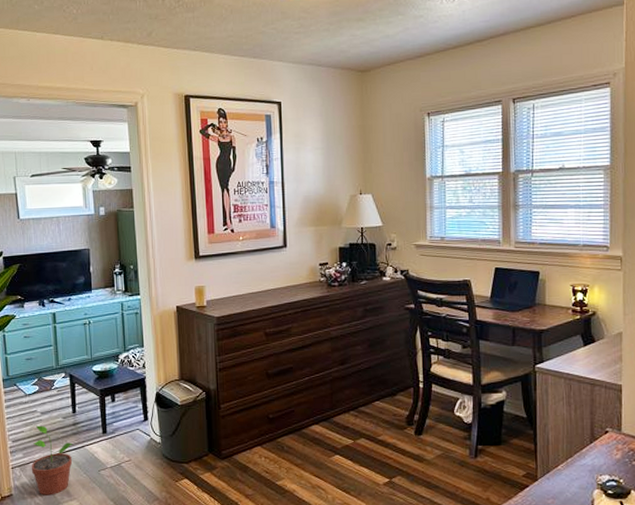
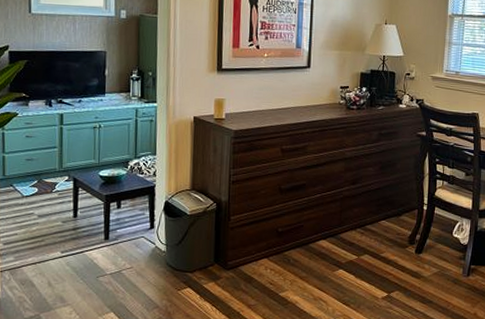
potted plant: present [31,425,73,495] -> none [22,228,72,301]

